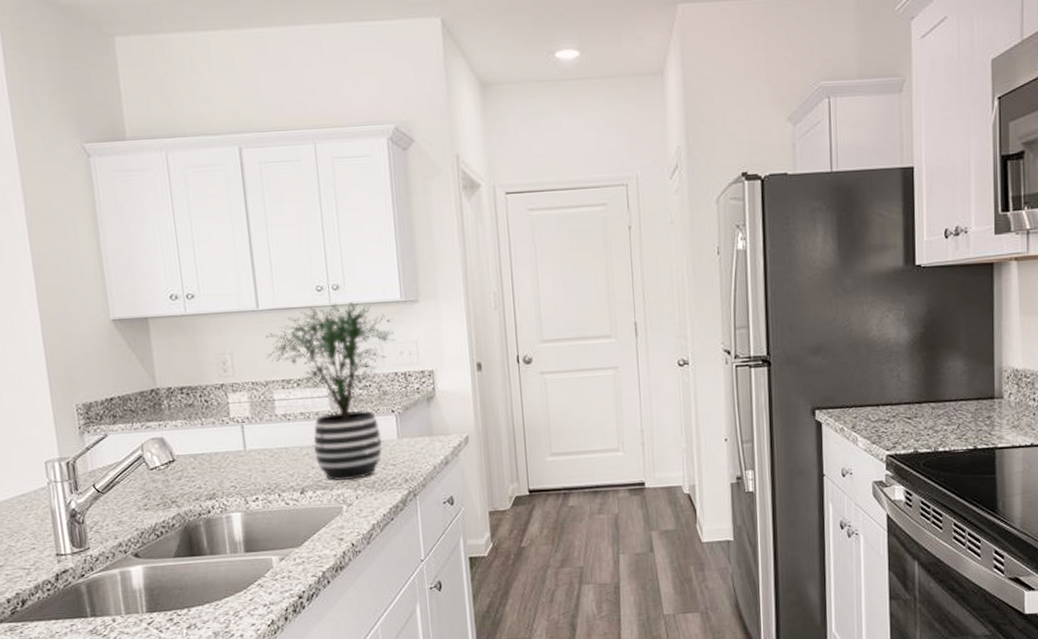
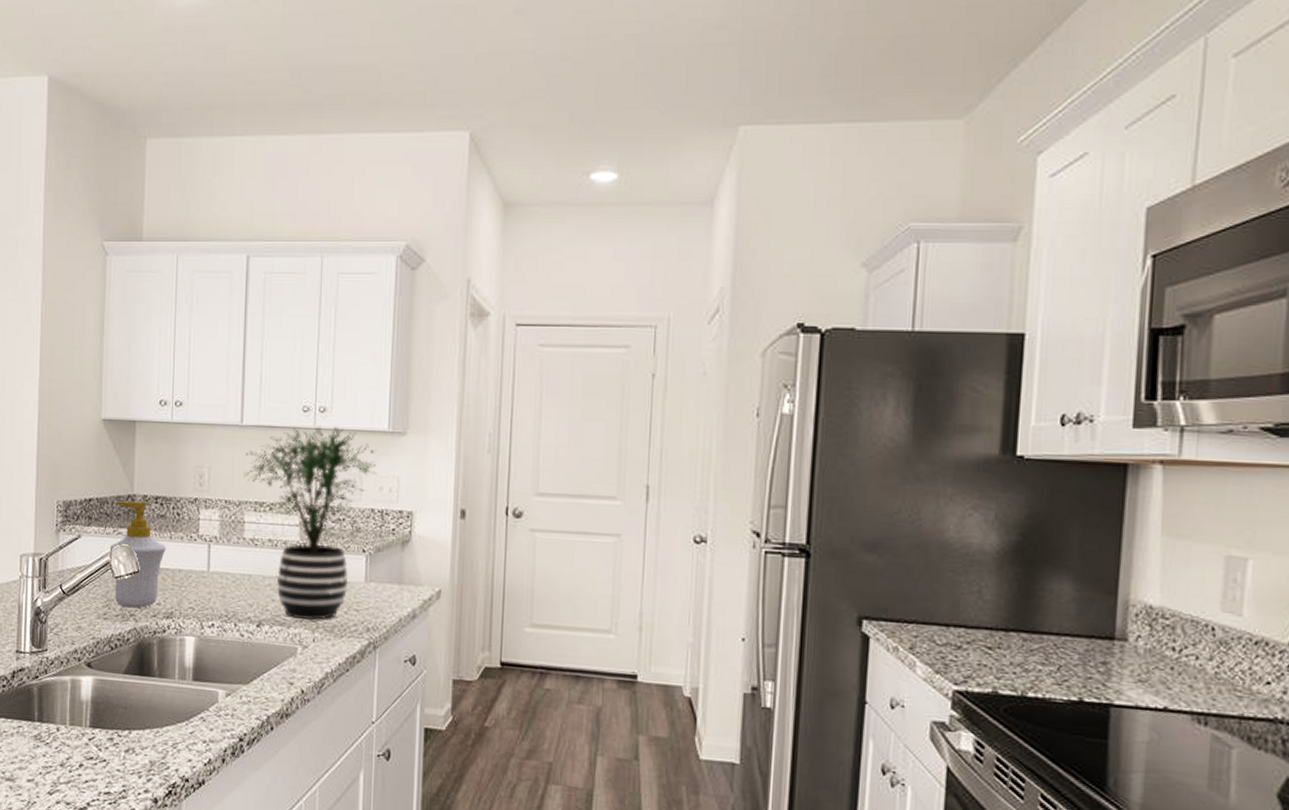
soap bottle: none [139,392,199,496] -> present [109,500,166,608]

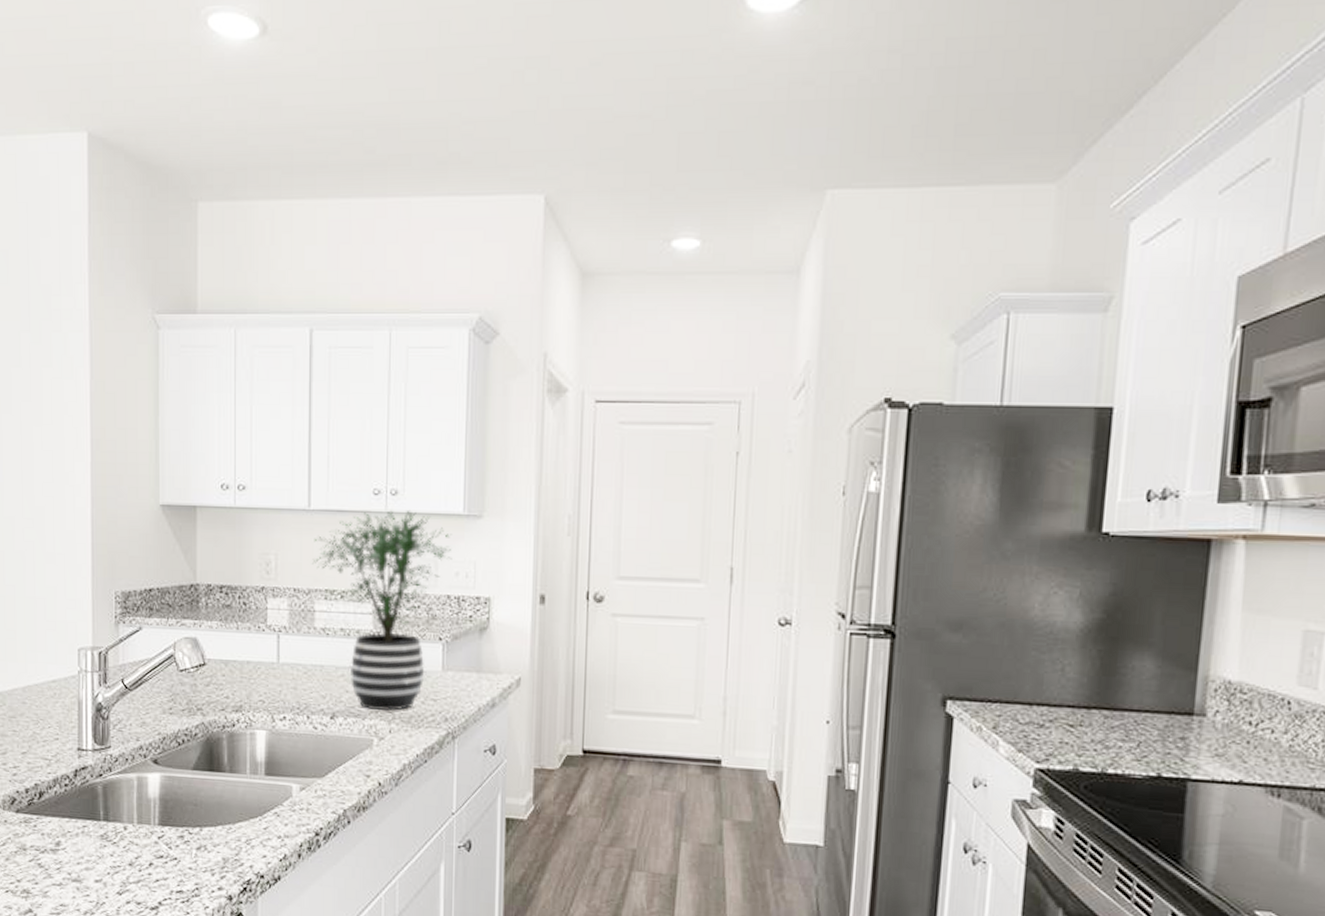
soap bottle: present [109,500,166,608] -> none [173,590,233,702]

